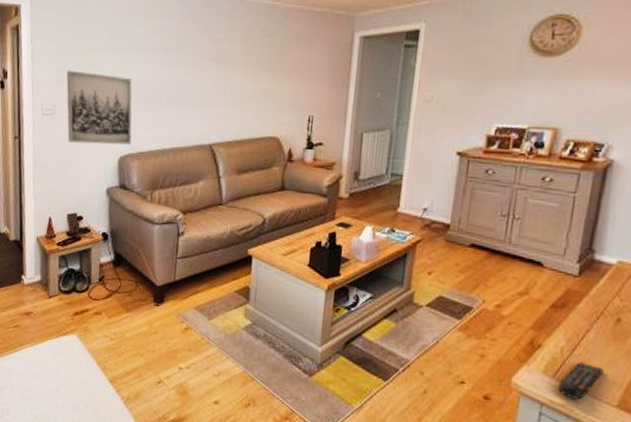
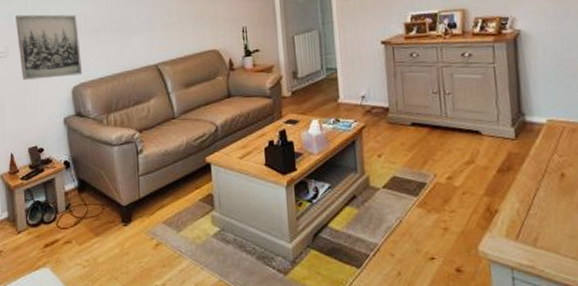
remote control: present [558,362,605,400] -> none [524,221,563,259]

